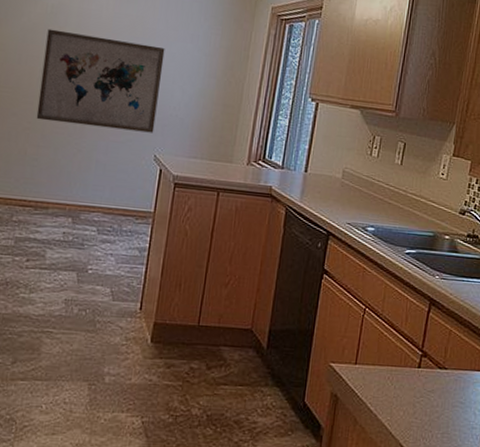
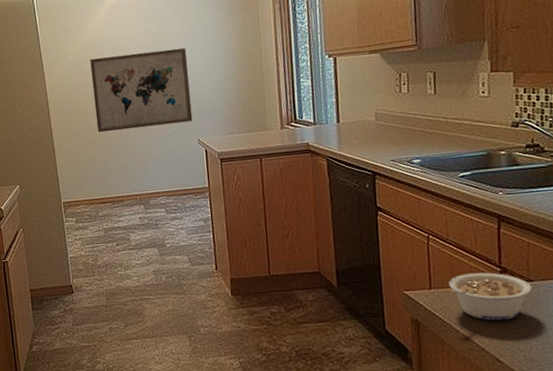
legume: none [373,353,445,406] -> present [449,272,533,321]

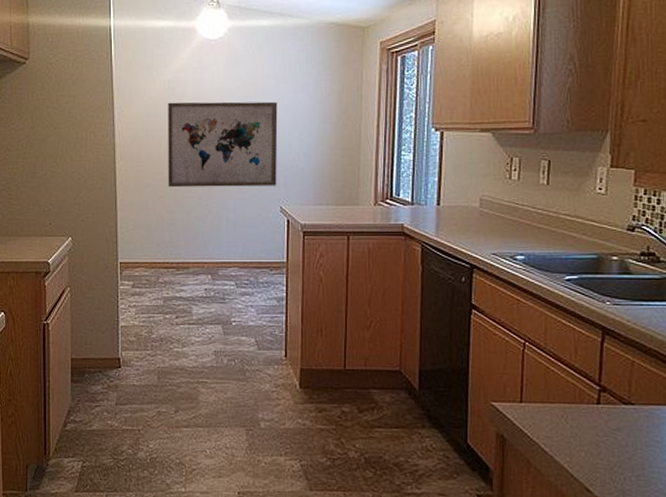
legume: present [449,272,533,321] -> none [542,389,632,446]

